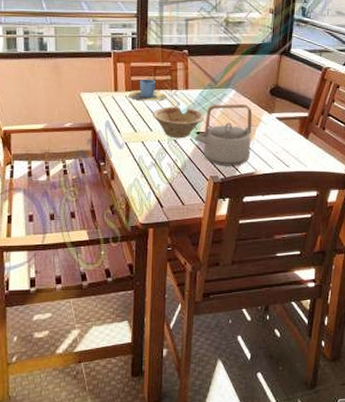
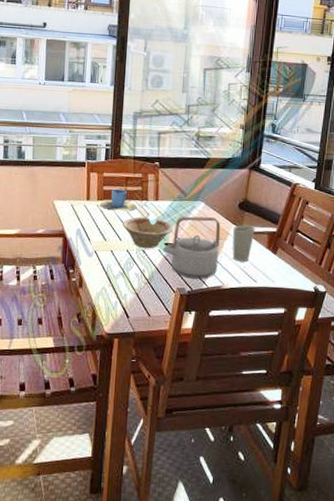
cup: none [264,111,287,148] -> present [232,225,255,262]

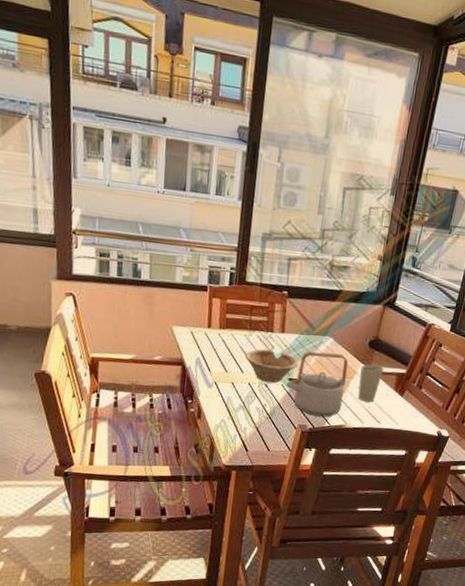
cup: present [100,189,137,211] -> none [222,317,261,343]

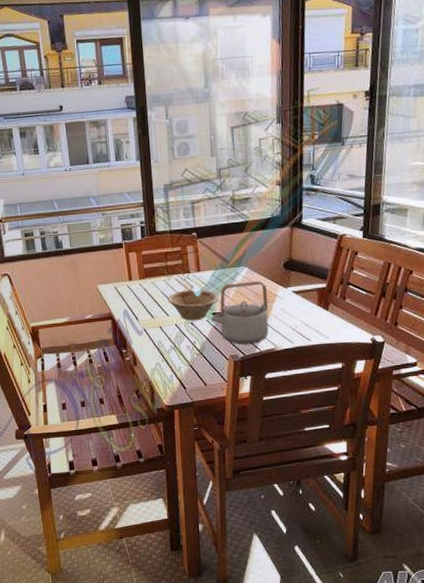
cup: present [357,364,384,403] -> none [279,284,304,323]

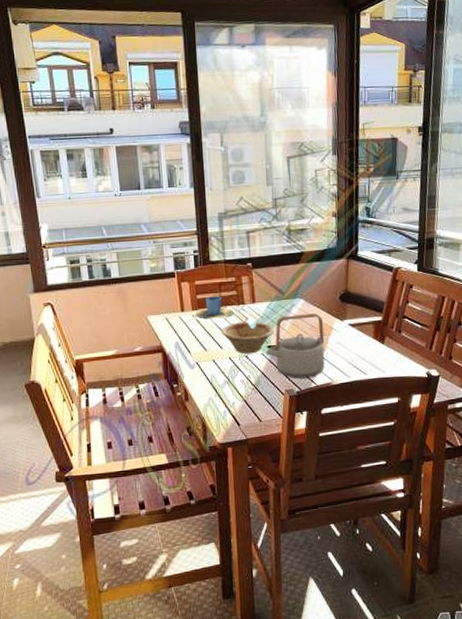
cup: none [143,265,179,288] -> present [196,295,234,319]

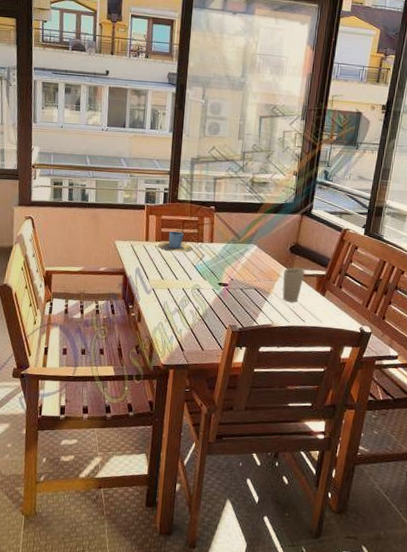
dish: present [221,321,275,354] -> none [179,257,227,288]
teapot: present [266,312,325,379] -> none [217,258,272,317]
cup: none [336,317,360,356] -> present [282,268,305,303]

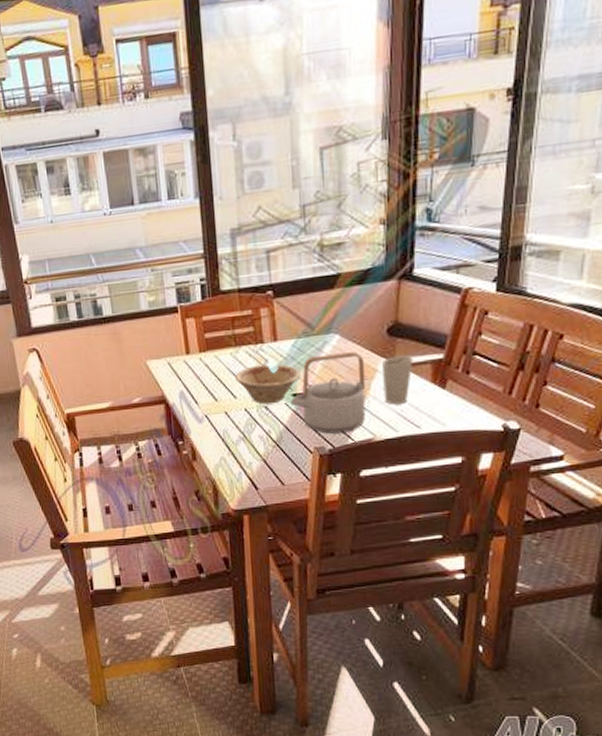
cup: present [158,231,193,252] -> none [204,333,250,363]
dish: none [179,257,227,288] -> present [235,364,302,405]
teapot: none [217,258,272,317] -> present [291,351,366,434]

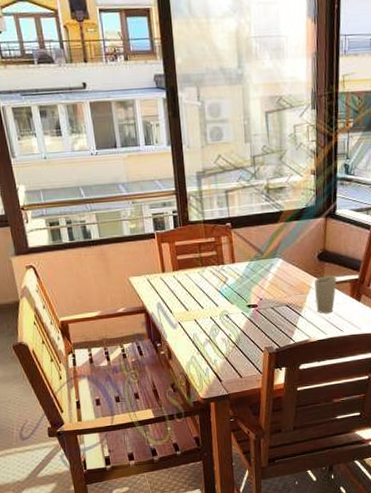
dish: present [235,364,302,405] -> none [202,281,254,314]
teapot: present [291,351,366,434] -> none [246,272,303,337]

